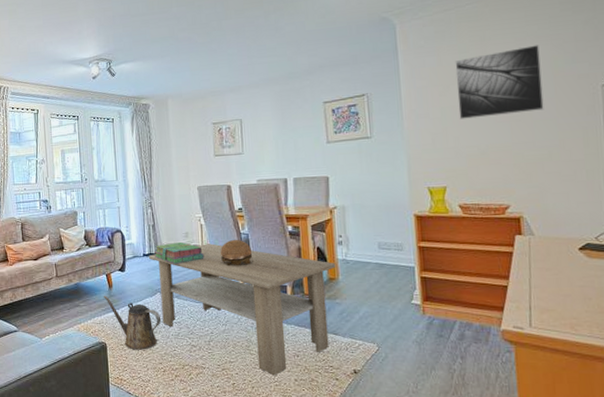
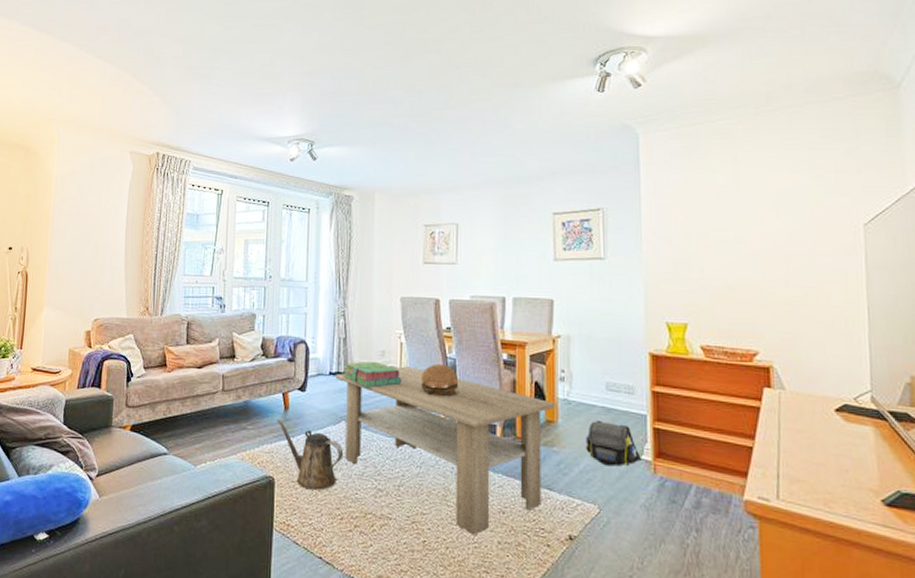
shoulder bag: none [363,274,413,311] -> present [585,419,642,466]
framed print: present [455,45,544,119] -> none [702,172,800,248]

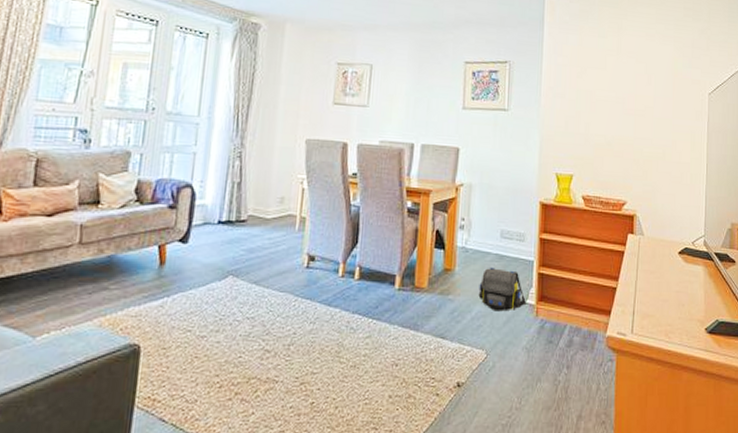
watering can: present [276,418,344,491] -> none [148,275,229,356]
coffee table: present [336,366,556,535] -> none [226,214,454,391]
stack of books: present [343,361,402,388] -> none [234,208,301,238]
decorative bowl: present [420,363,459,396] -> none [321,211,361,246]

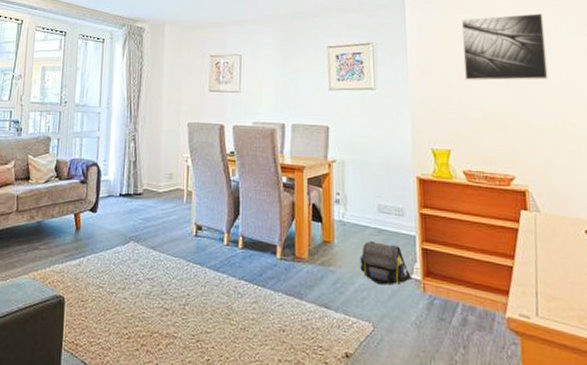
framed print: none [592,43,664,109] -> present [461,13,548,81]

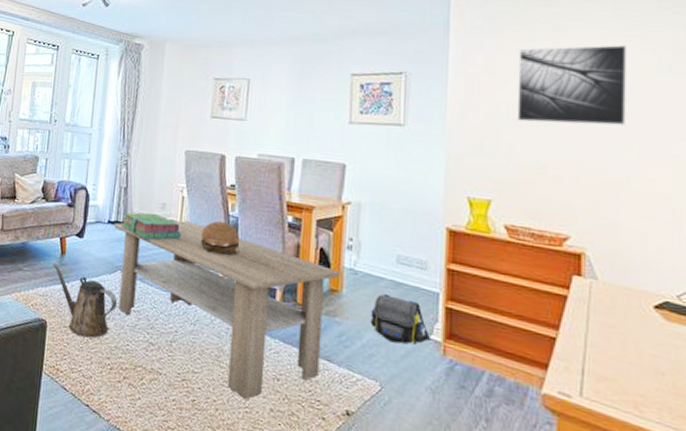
watering can: none [68,239,132,310] -> present [52,262,118,338]
coffee table: none [126,188,332,353] -> present [115,220,341,400]
stack of books: none [132,183,188,209] -> present [122,212,181,240]
decorative bowl: none [205,186,242,217] -> present [200,221,240,256]

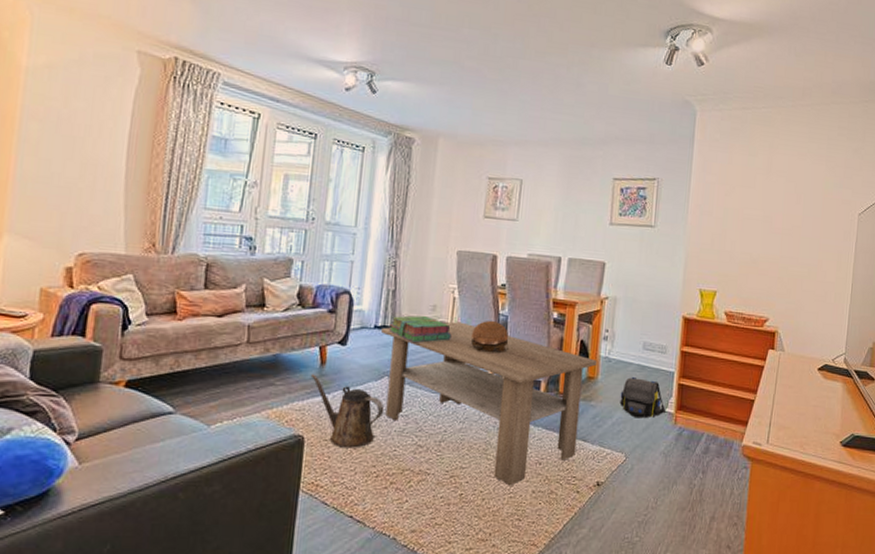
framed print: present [517,45,626,126] -> none [739,161,816,228]

